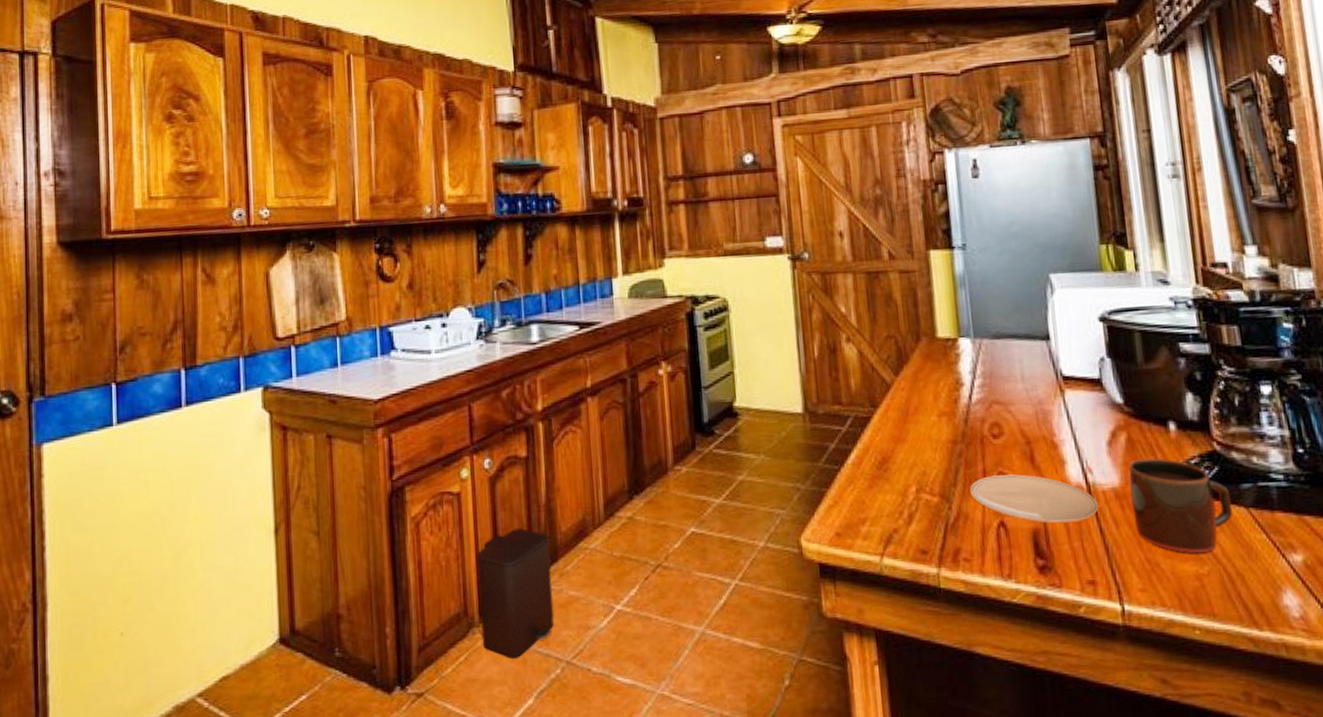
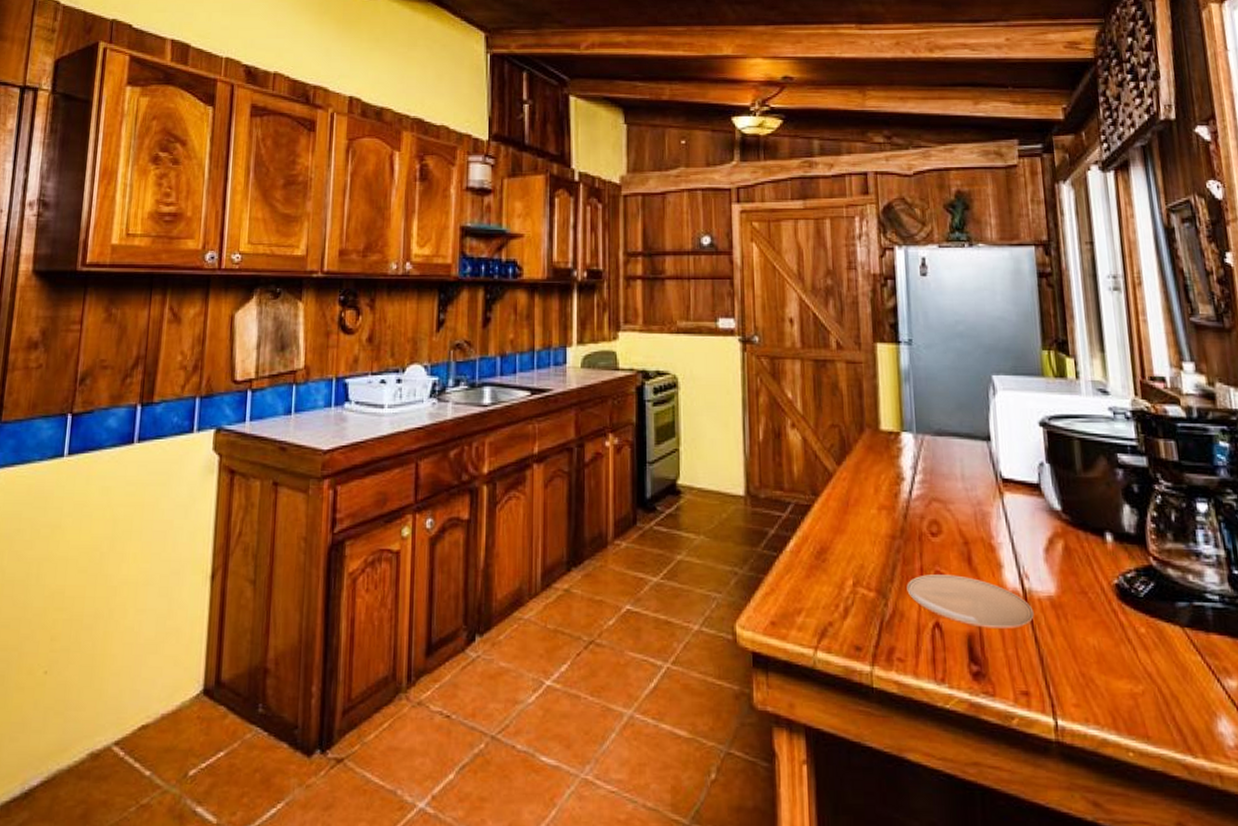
pedal bin: present [477,528,554,659] -> none [408,593,484,729]
mug: present [1128,458,1233,554] -> none [1064,568,1169,672]

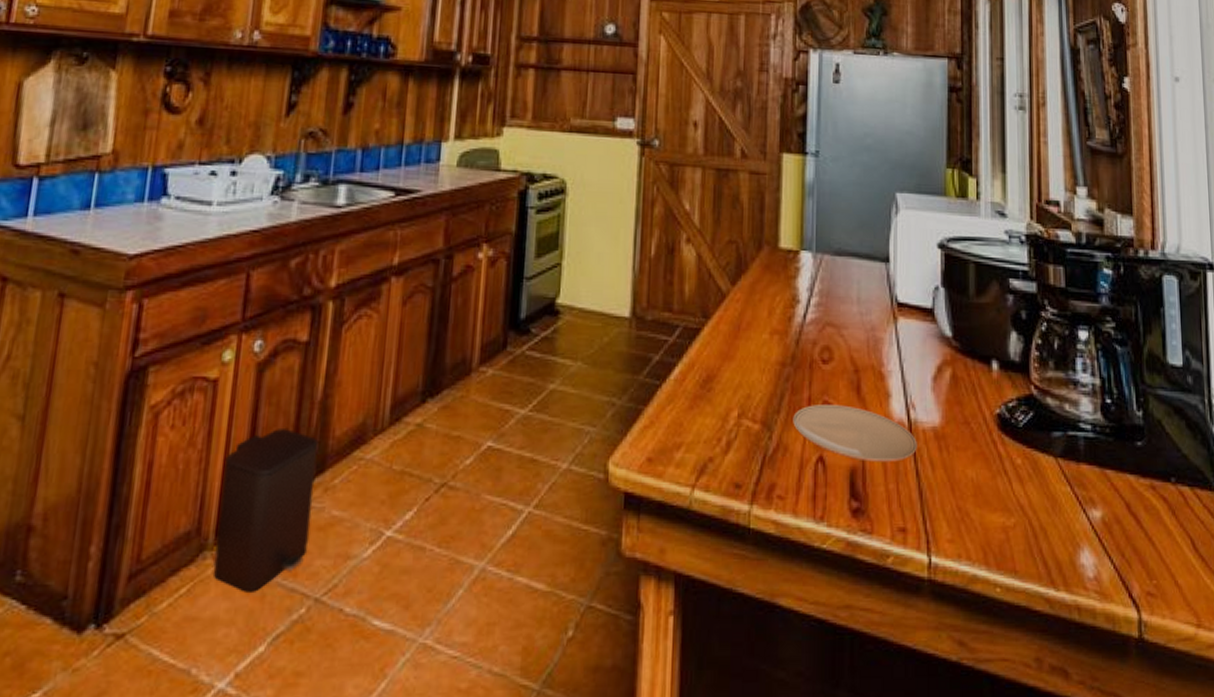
pedal bin: none [408,593,484,729] -> present [213,429,319,592]

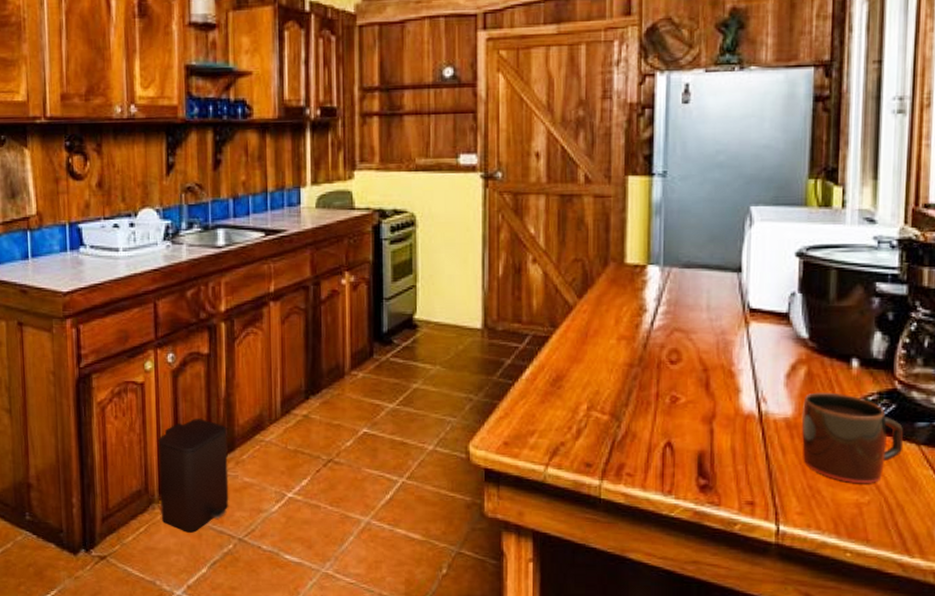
plate: present [793,405,917,462] -> none [641,399,768,447]
mug: none [948,397,1043,504] -> present [801,392,904,484]

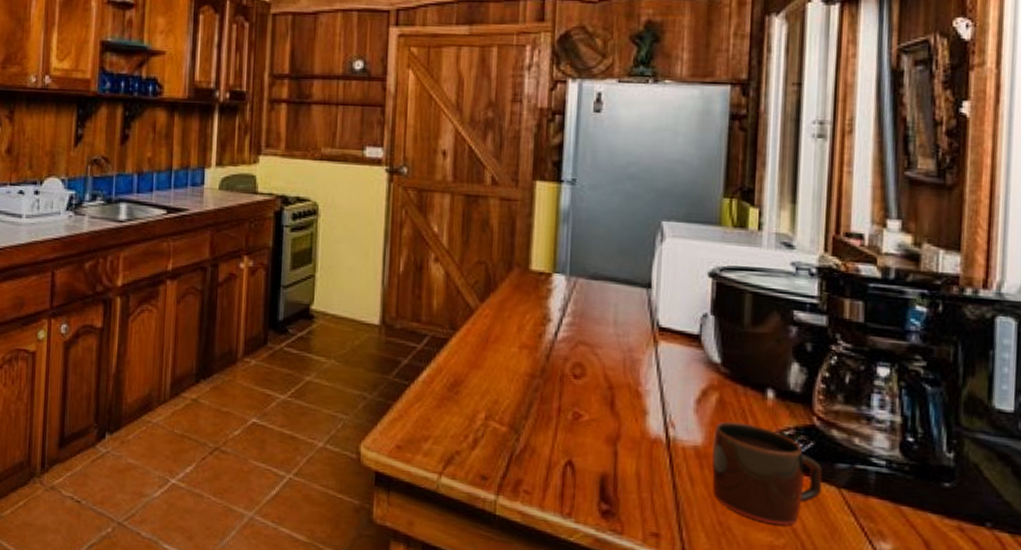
pedal bin: present [158,419,229,533] -> none [41,393,115,512]

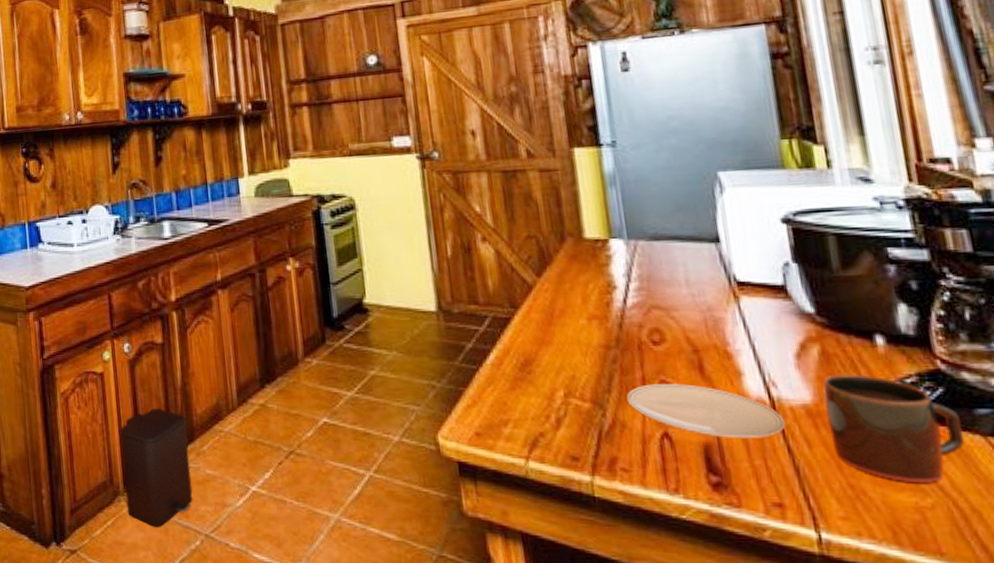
pedal bin: none [41,393,115,512] -> present [120,409,193,527]
plate: none [541,414,676,474] -> present [626,384,786,439]

